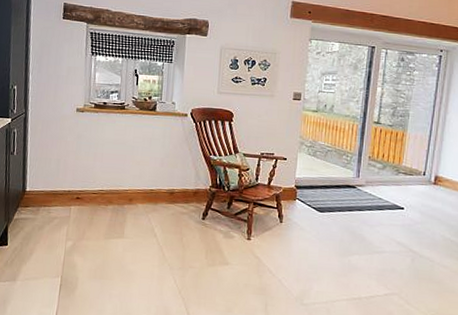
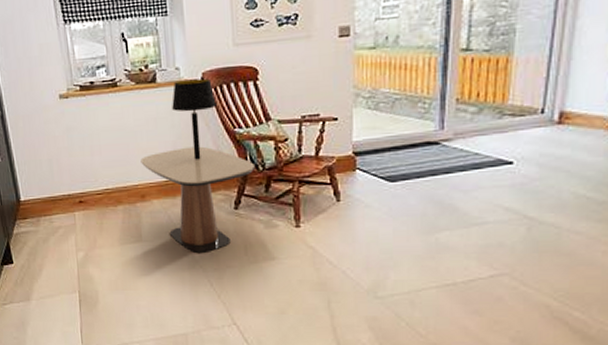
side table: none [133,164,222,253] -> present [140,146,255,252]
table lamp: none [165,112,199,176] -> present [172,78,217,160]

